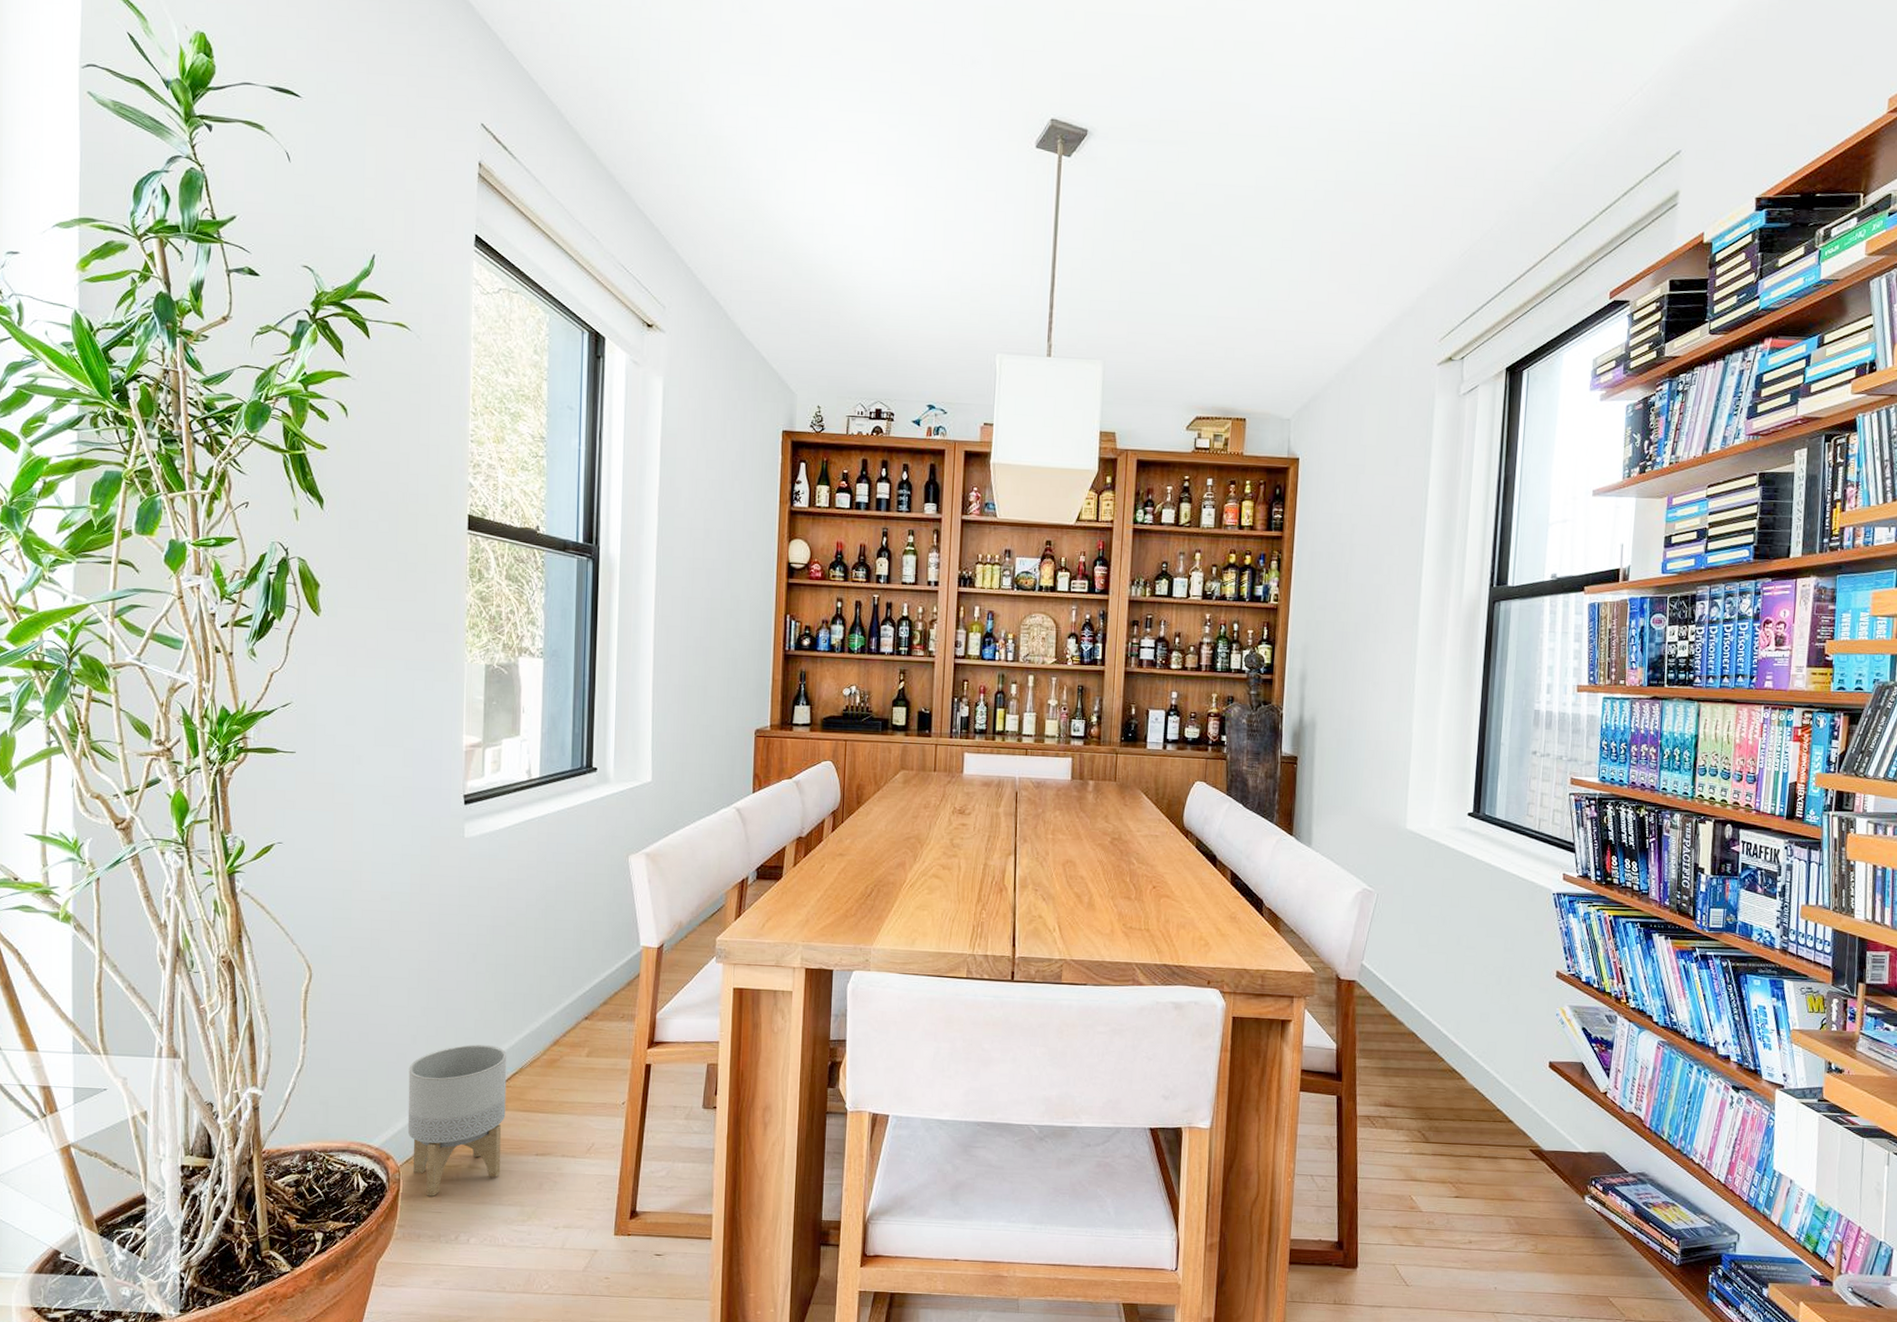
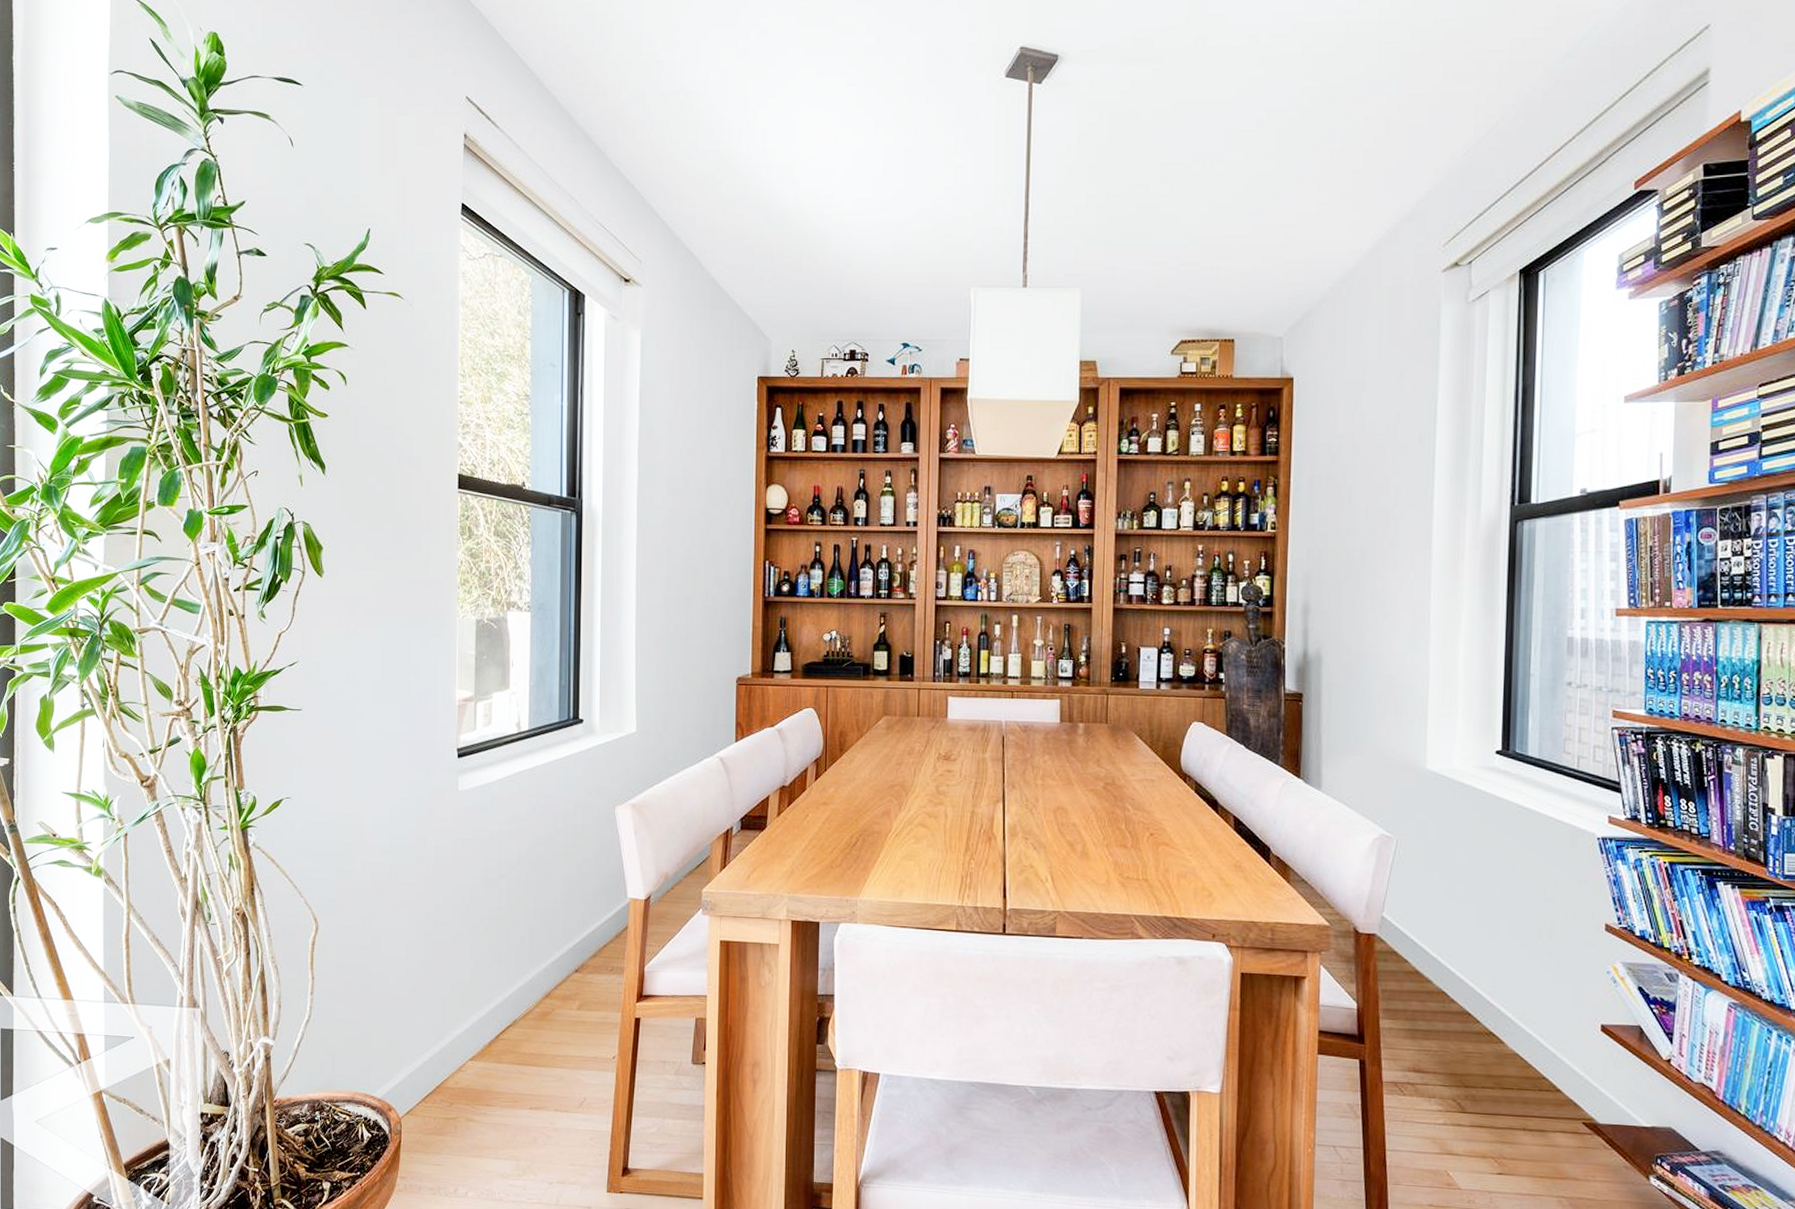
planter: present [407,1044,507,1196] -> none [408,996,501,1149]

